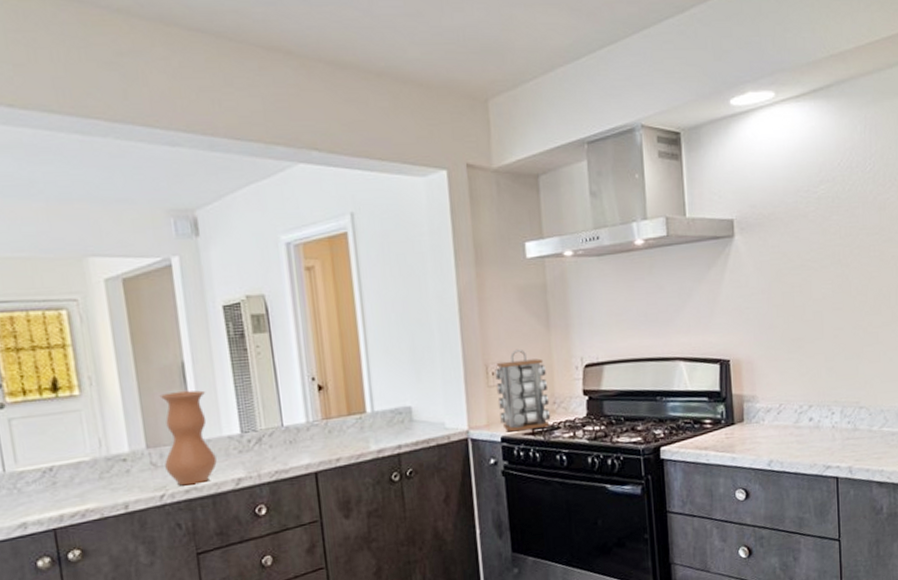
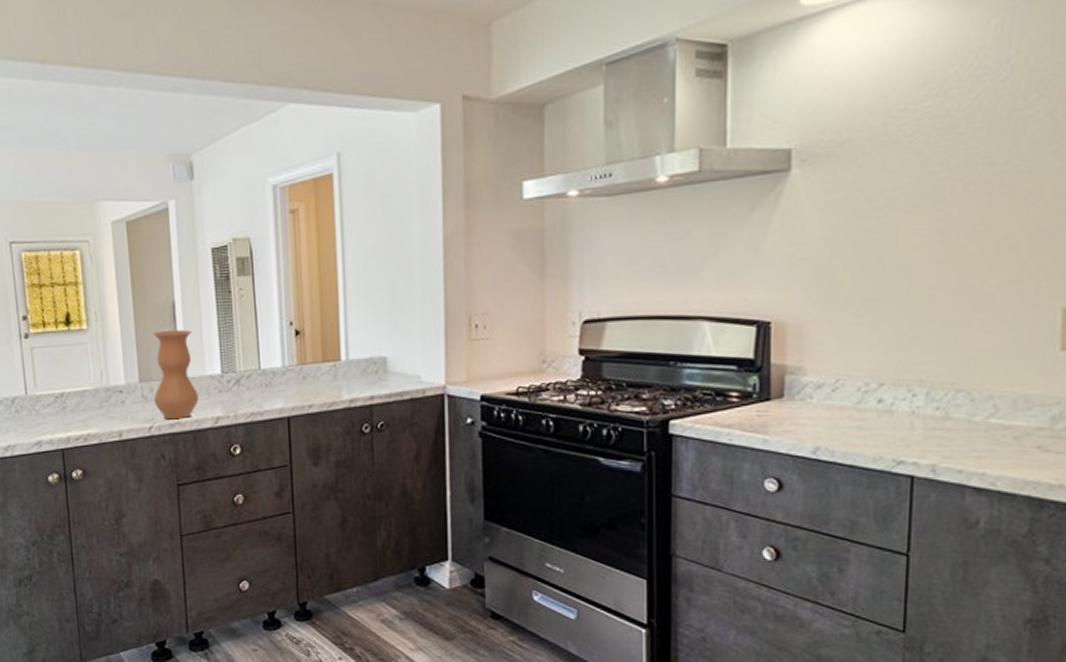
spice rack: present [495,349,551,432] -> none [479,300,539,391]

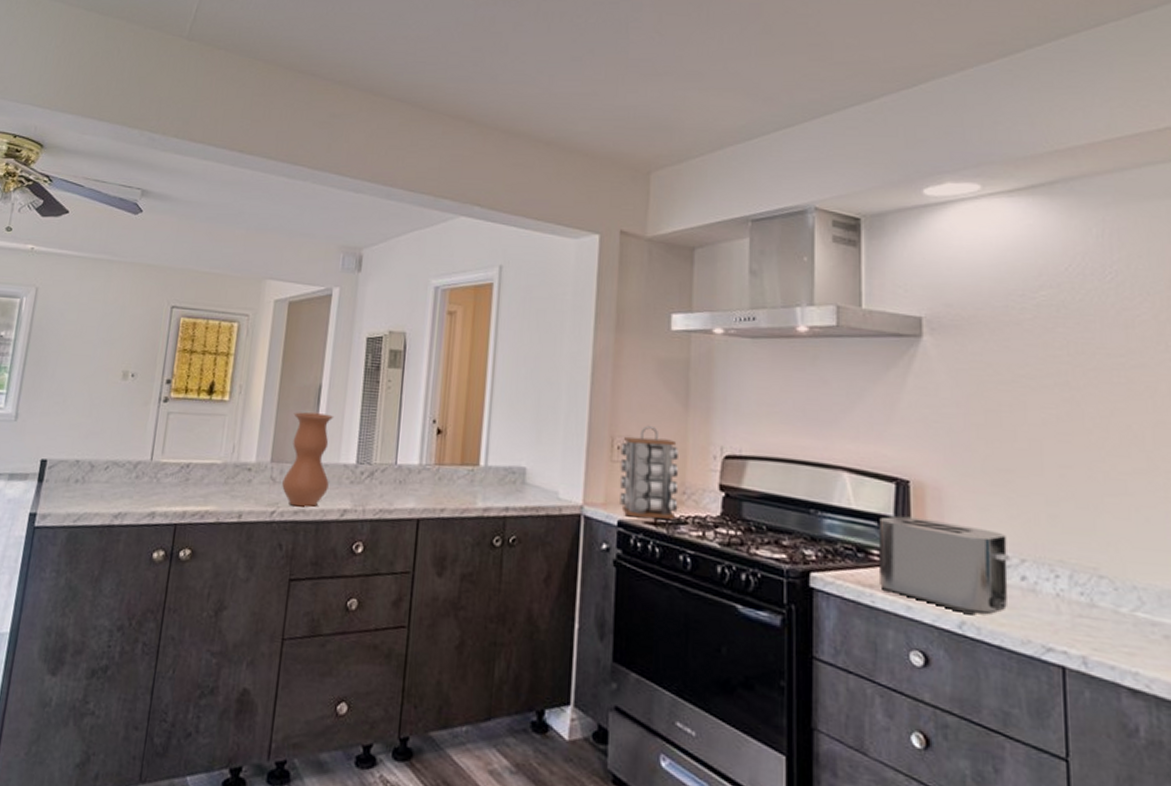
spice rack: none [479,300,539,391] -> present [619,425,679,520]
toaster: none [736,356,867,441] -> present [878,515,1009,616]

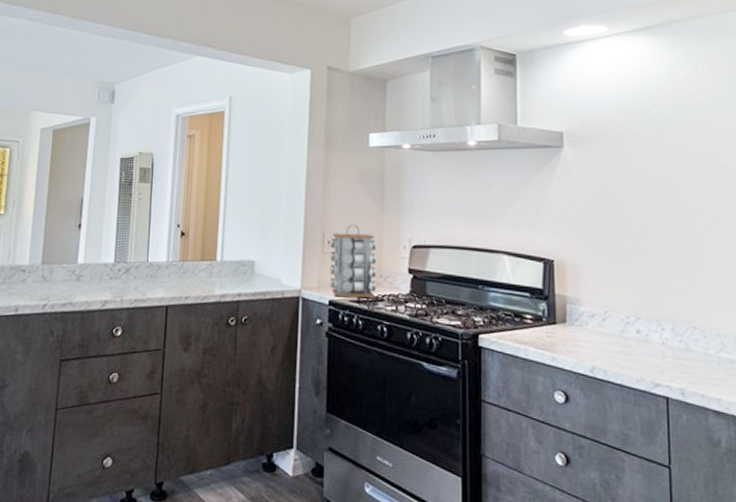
vase: present [282,412,335,508] -> none [52,221,95,300]
toaster: present [878,515,1009,616] -> none [530,287,628,362]

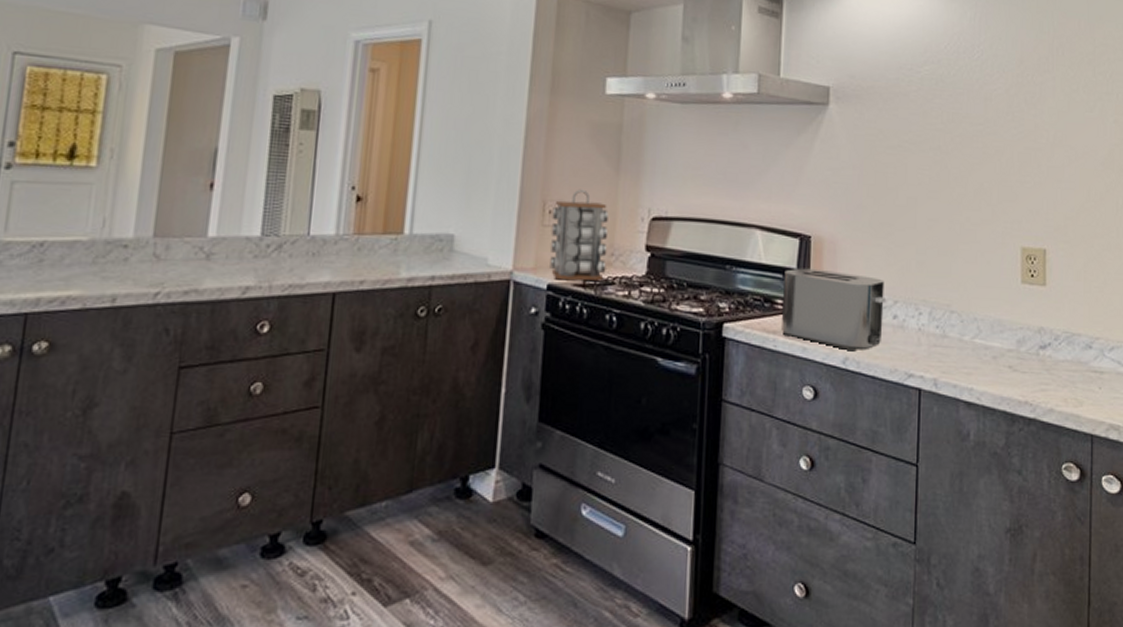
toaster: none [530,287,628,362] -> present [780,268,885,352]

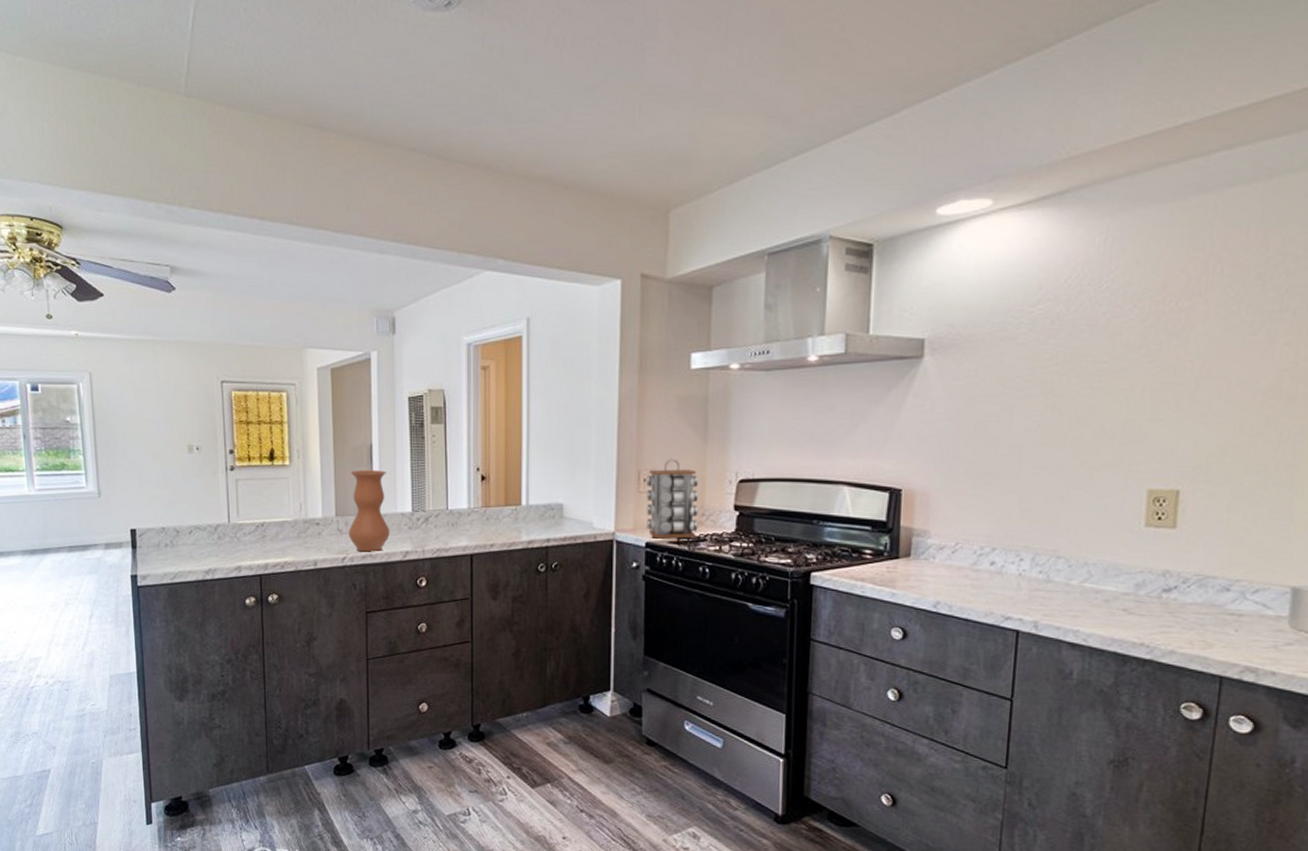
vase: none [168,179,234,287] -> present [349,470,390,552]
toaster: present [780,268,885,352] -> none [868,520,982,596]

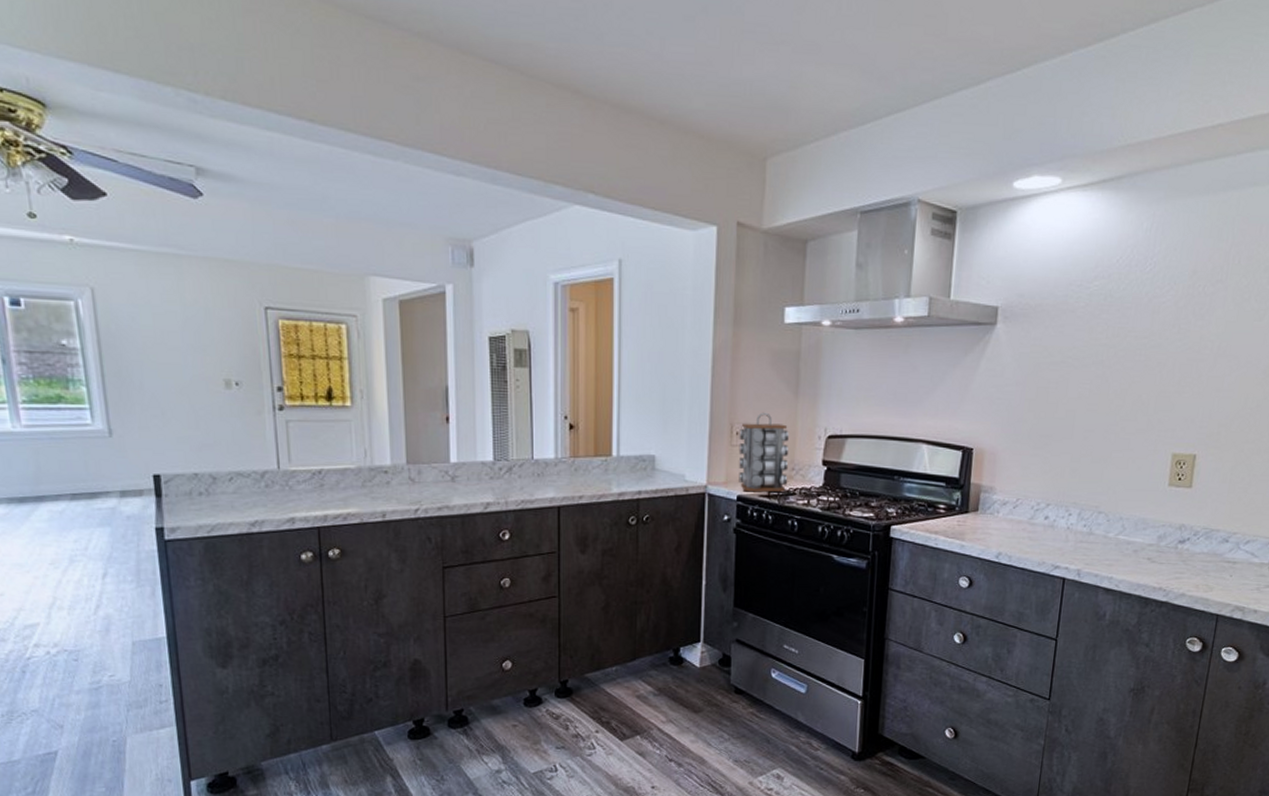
vase: present [349,470,390,552] -> none [422,414,469,503]

